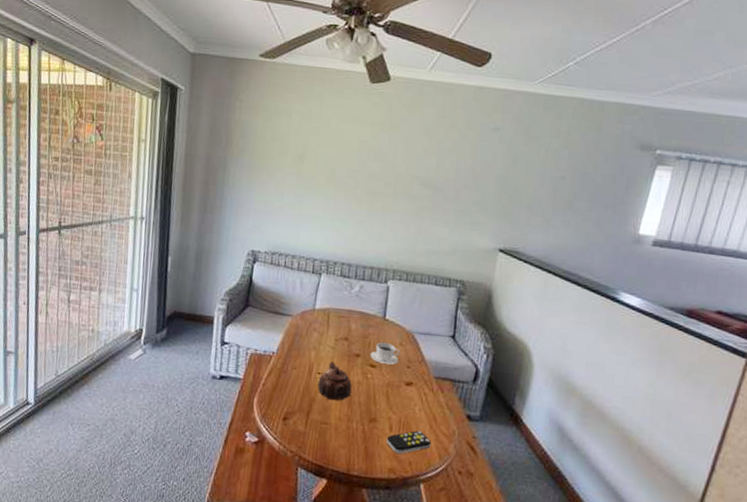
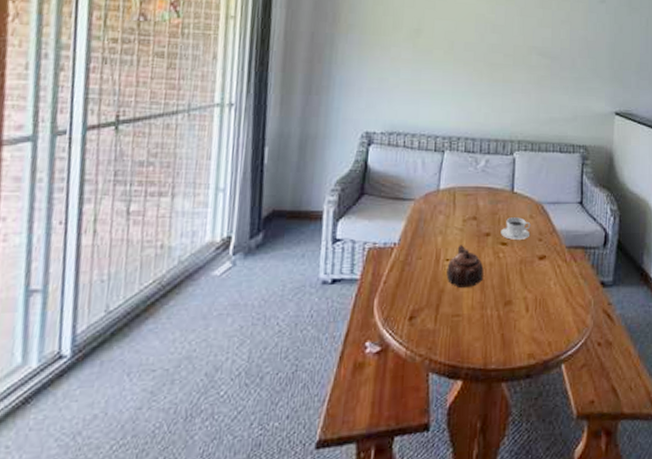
remote control: present [386,431,432,454] -> none [523,307,569,335]

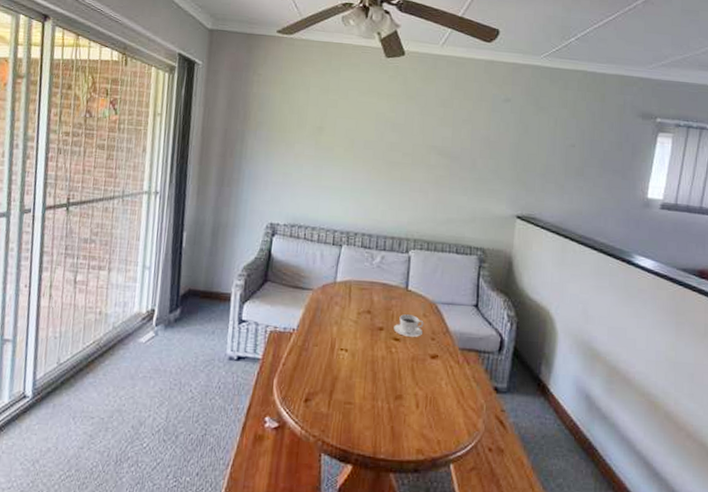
teapot: present [446,245,484,288] -> none [340,336,376,378]

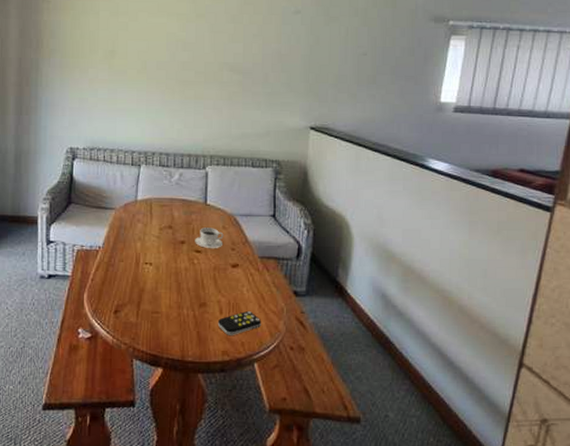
remote control: none [413,406,460,432] -> present [217,311,262,335]

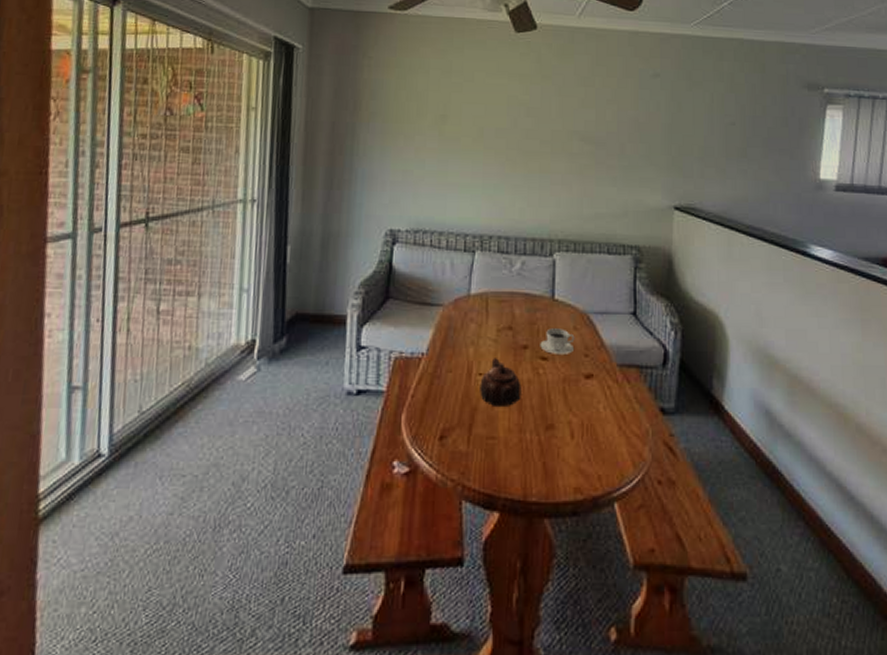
teapot: none [146,251,180,288] -> present [480,358,522,406]
remote control: present [217,311,262,335] -> none [568,435,622,466]

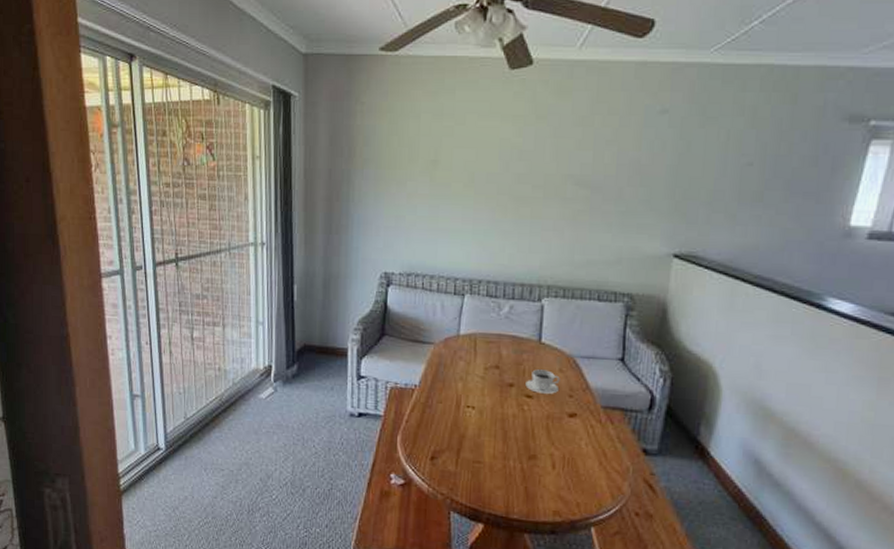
teapot: present [480,358,522,406] -> none [467,393,507,436]

